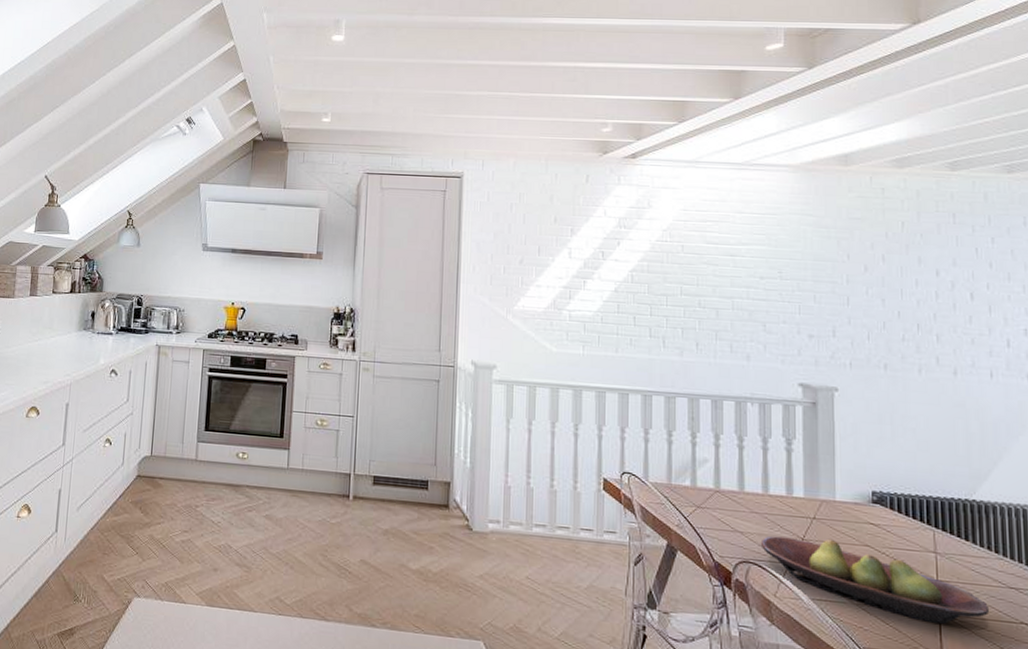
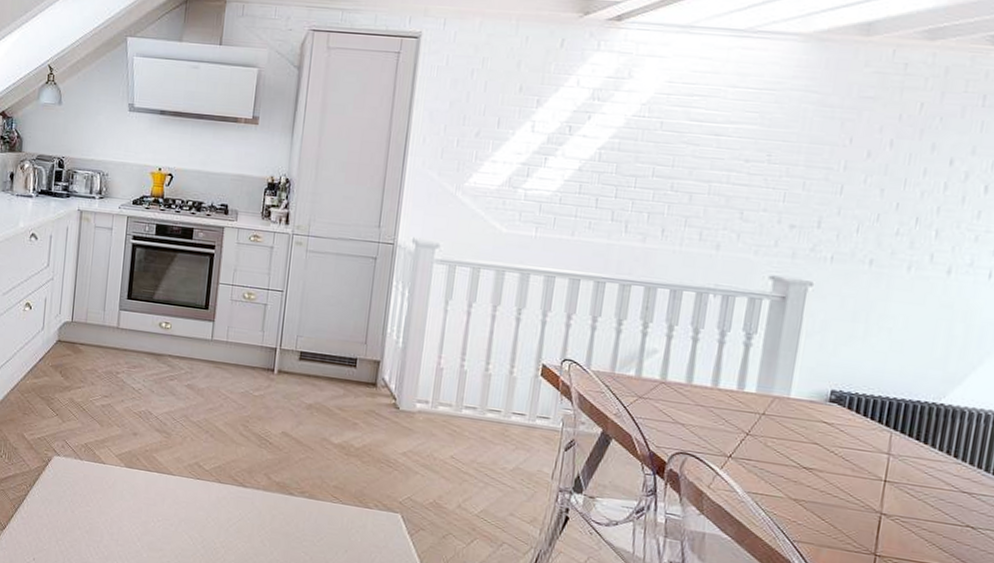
fruit bowl: present [760,536,990,625] -> none [701,429,936,524]

